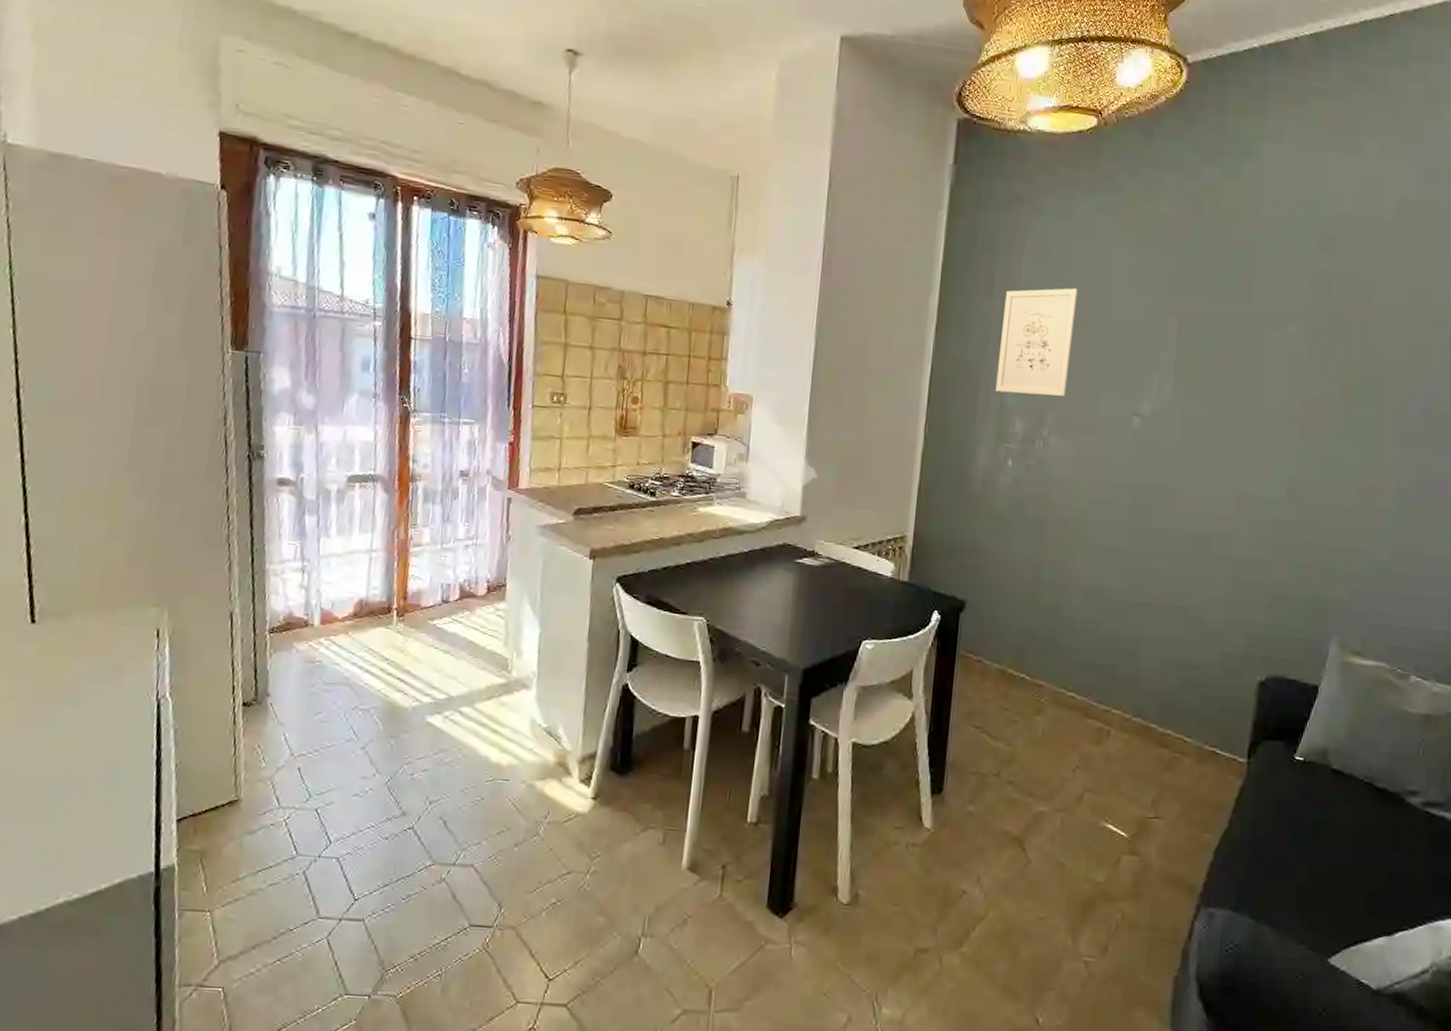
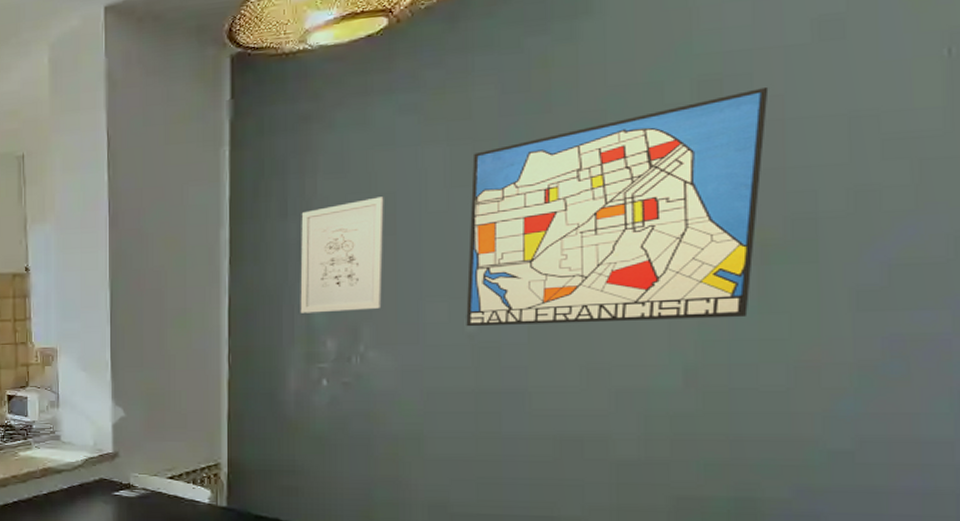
wall art: none [1133,249,1365,443] -> present [466,86,769,327]

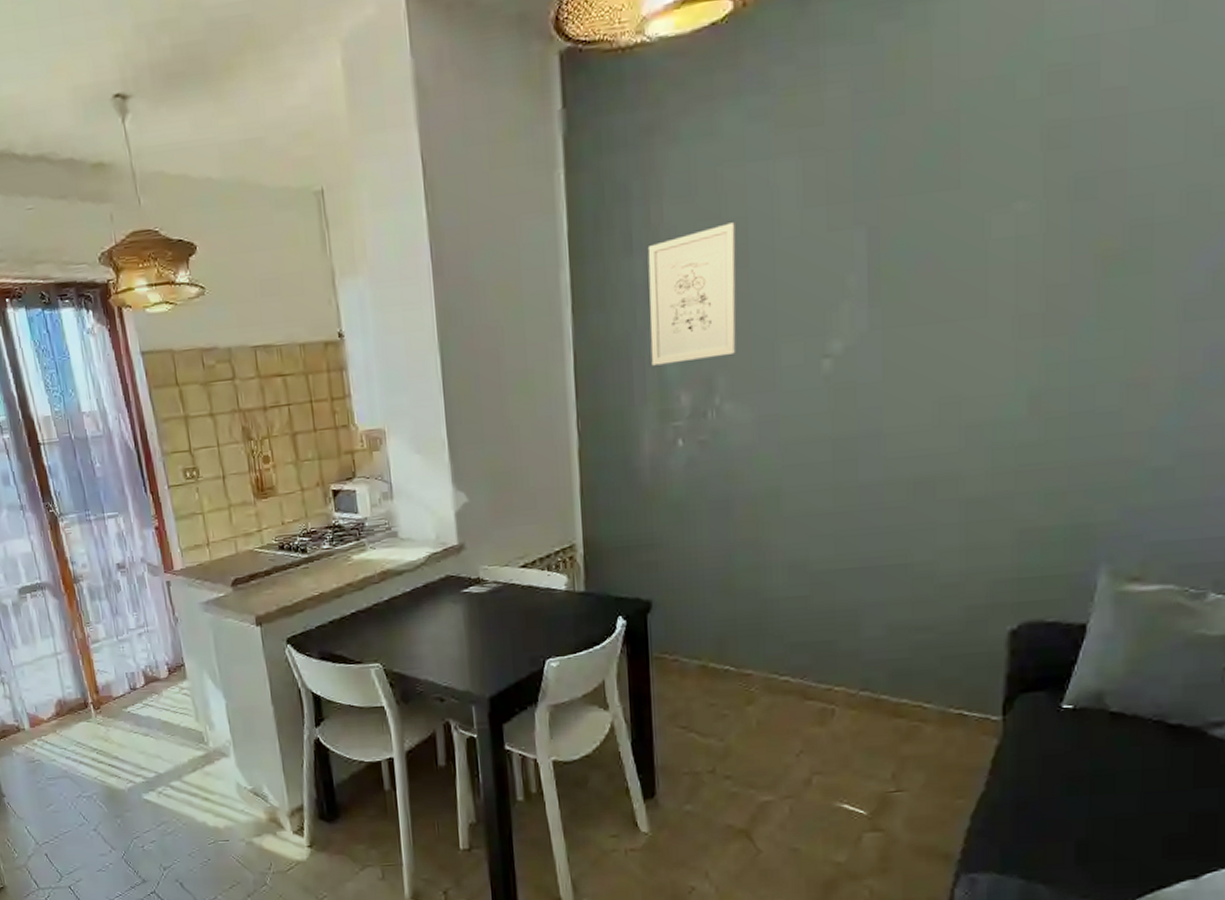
wall art: present [466,86,769,327] -> none [821,77,1115,368]

